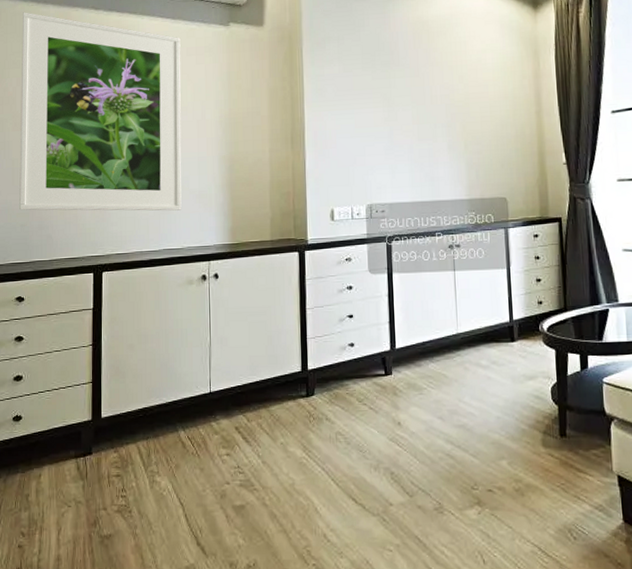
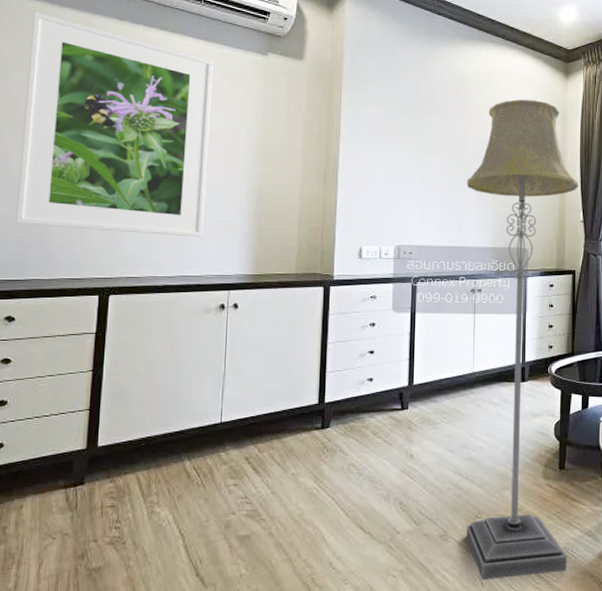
floor lamp: none [436,38,578,557] -> present [466,99,579,580]

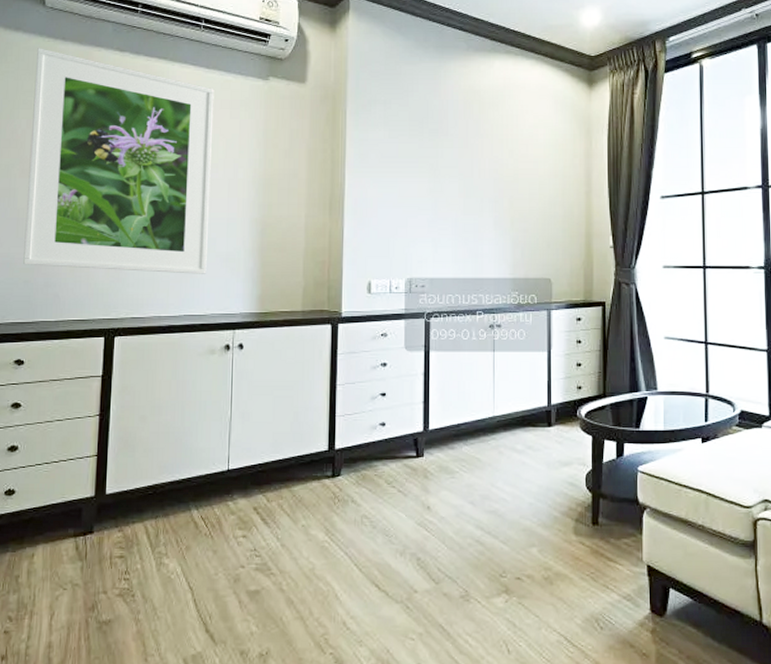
floor lamp: present [466,99,579,580] -> none [482,114,607,646]

